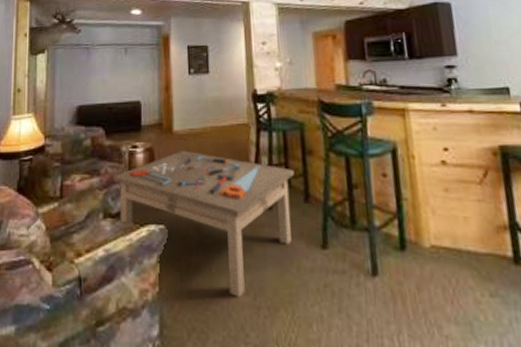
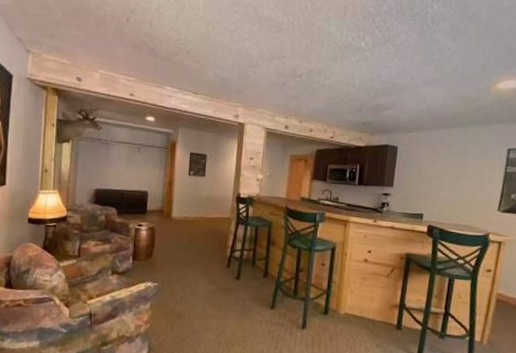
coffee table: present [113,150,294,297] -> none [121,232,259,335]

